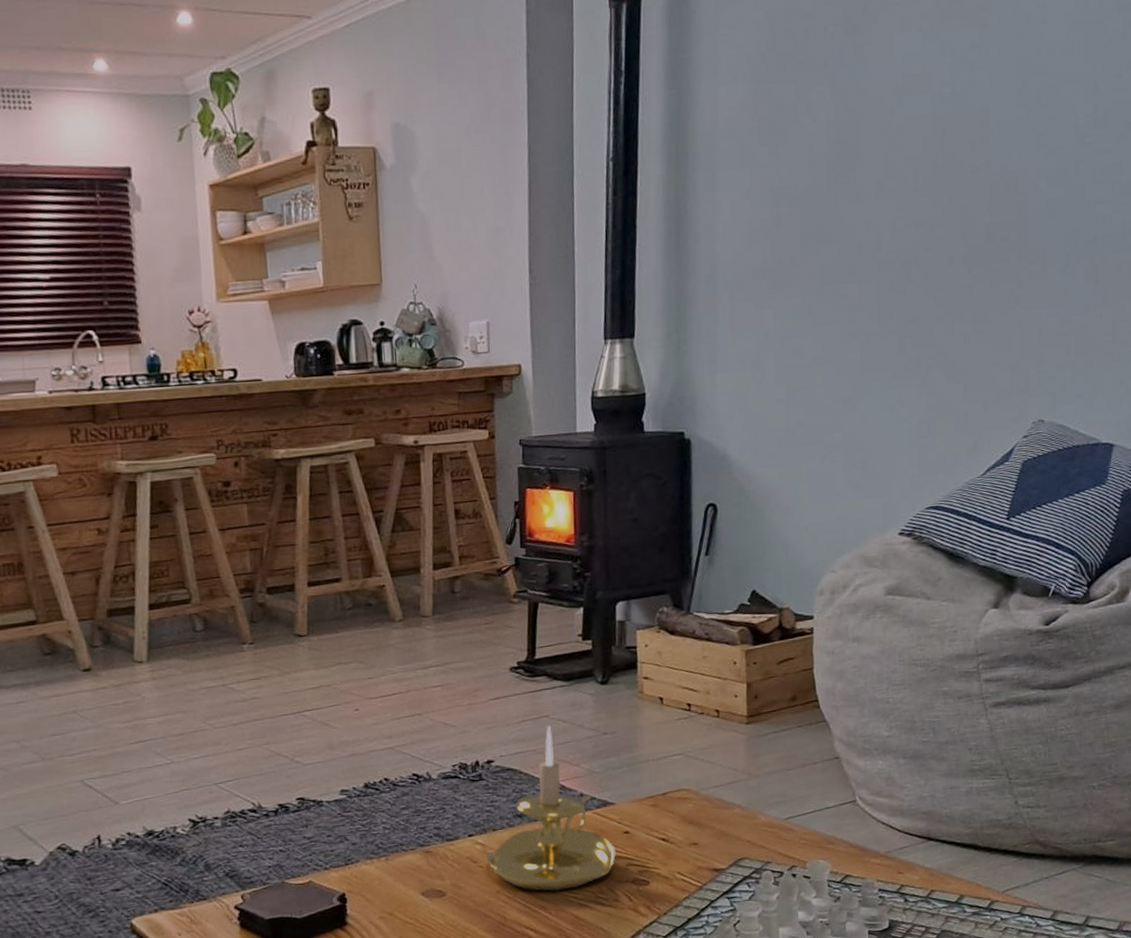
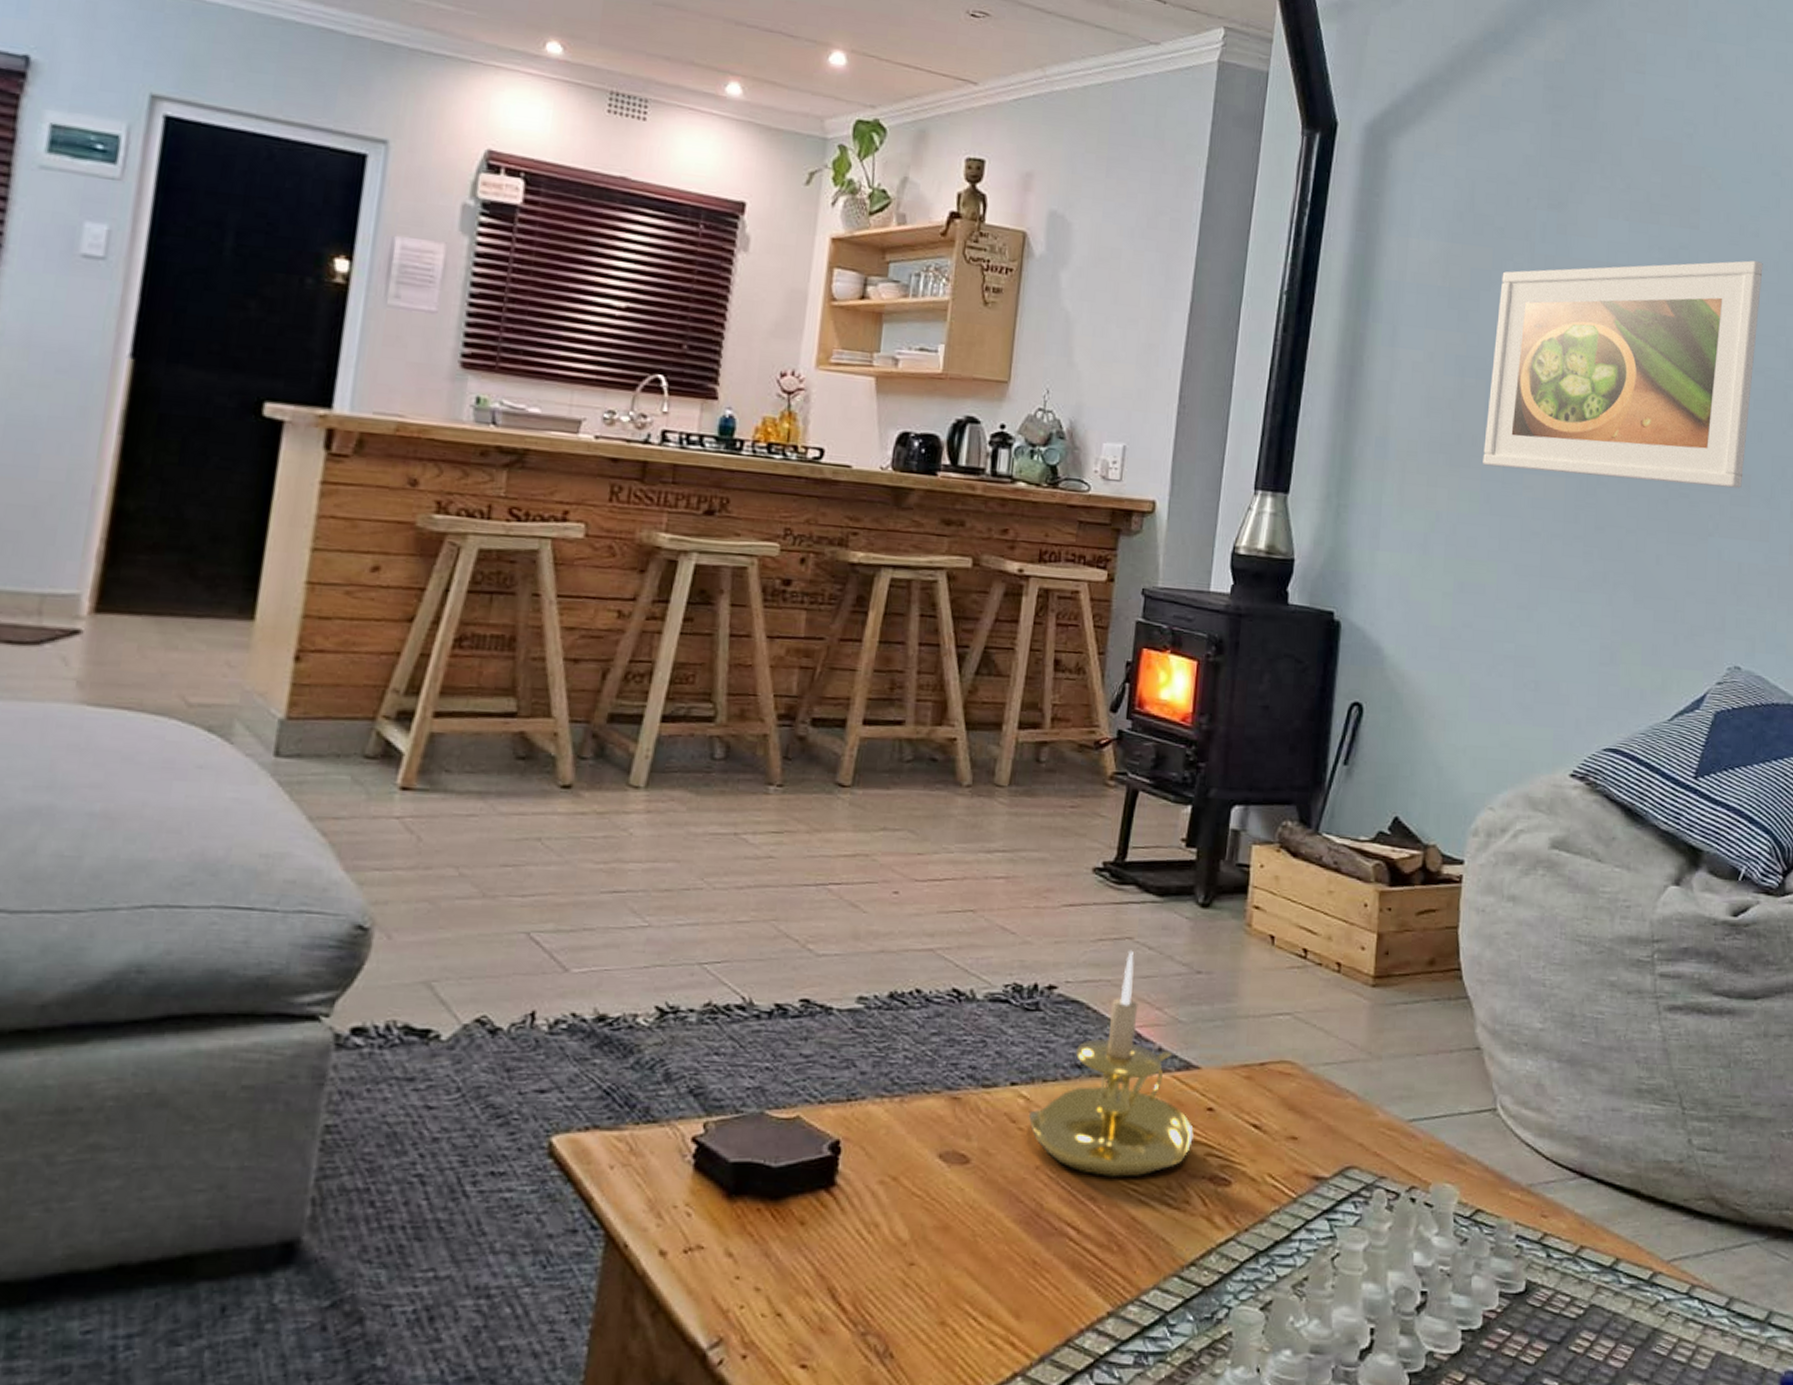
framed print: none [802,47,1051,283] -> present [1483,260,1763,489]

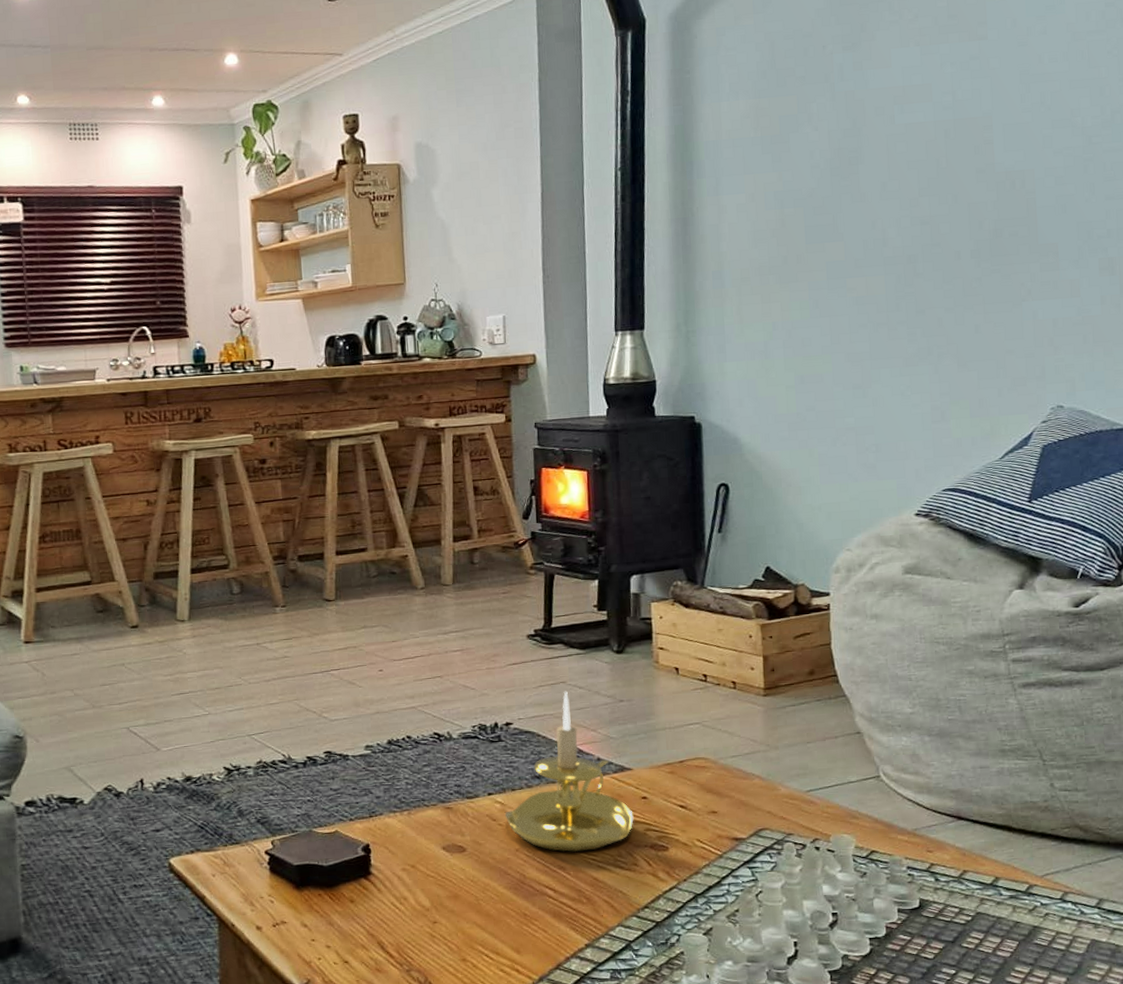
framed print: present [1483,260,1763,489] -> none [807,55,1053,278]

